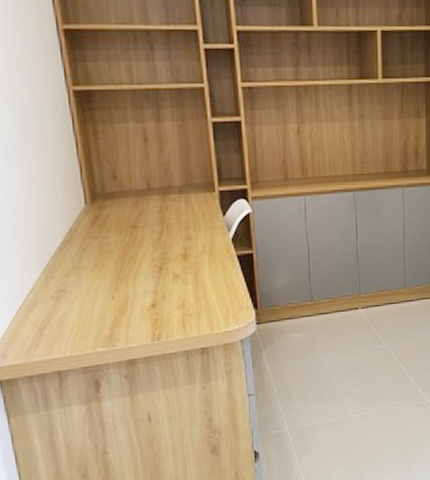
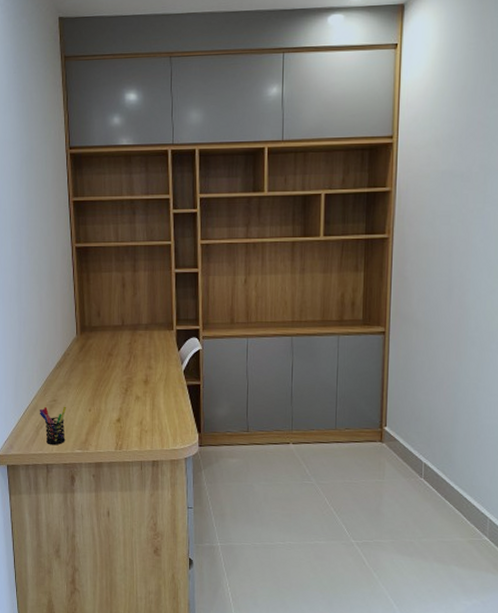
pen holder: none [40,296,83,347] -> present [39,406,67,446]

